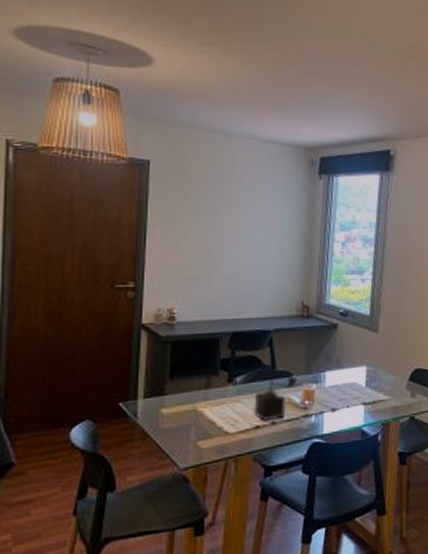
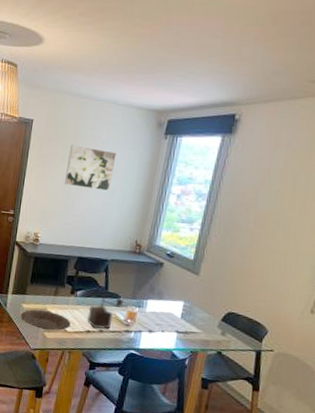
plate: none [160,410,232,438] -> present [20,309,71,330]
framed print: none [203,191,265,246] -> present [65,145,116,192]

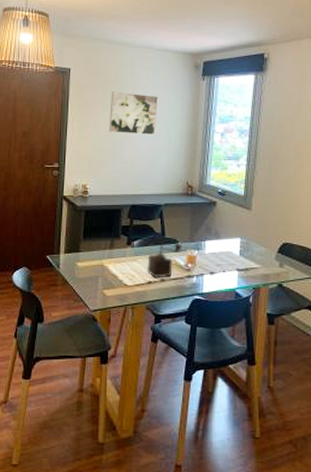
plate: present [20,309,71,330] -> none [76,266,130,287]

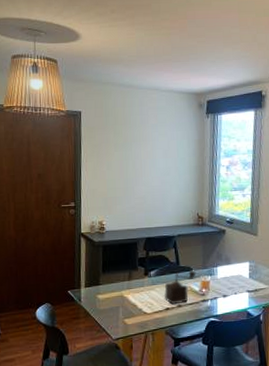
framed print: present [109,91,158,136] -> none [121,131,167,172]

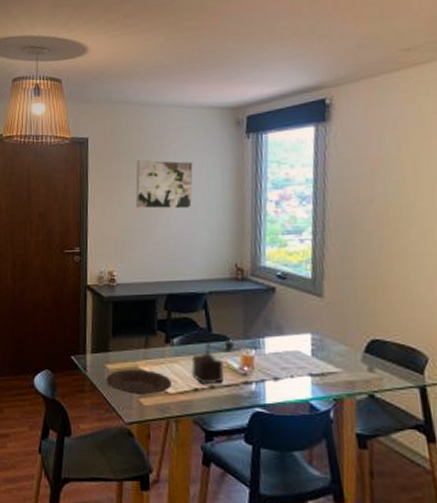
plate: none [97,296,149,317] -> present [106,369,172,395]
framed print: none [121,131,167,172] -> present [136,160,193,210]

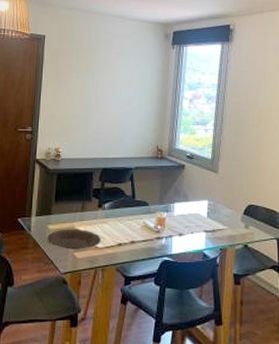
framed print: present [136,160,193,210] -> none [82,58,130,101]
pepper mill: present [190,340,235,385] -> none [117,205,152,240]

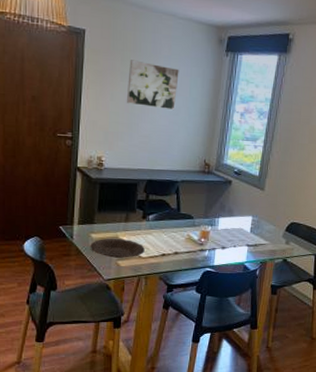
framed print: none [82,58,130,101] -> present [127,60,179,111]

